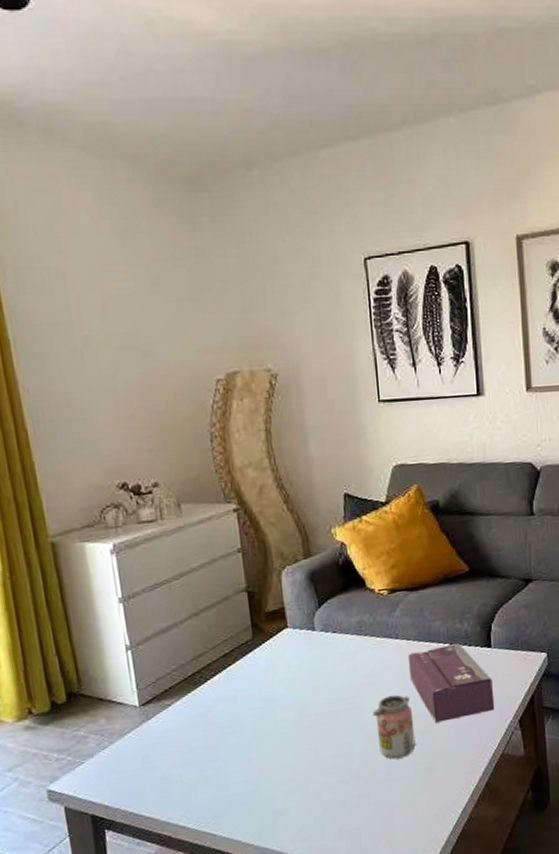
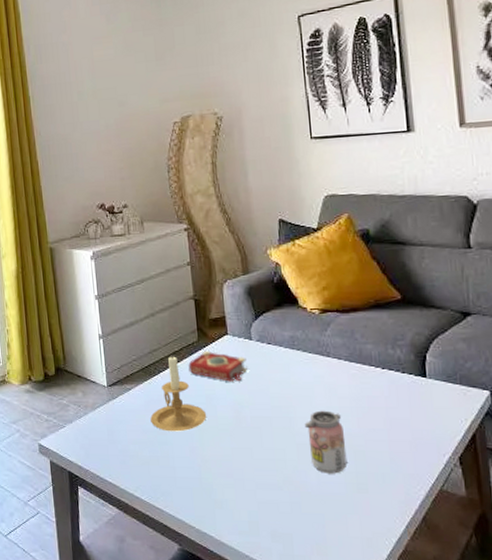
candle holder: none [196,658,265,746] -> present [150,355,207,432]
book: none [241,648,310,680] -> present [188,350,247,382]
tissue box: present [407,642,495,723] -> none [339,368,432,445]

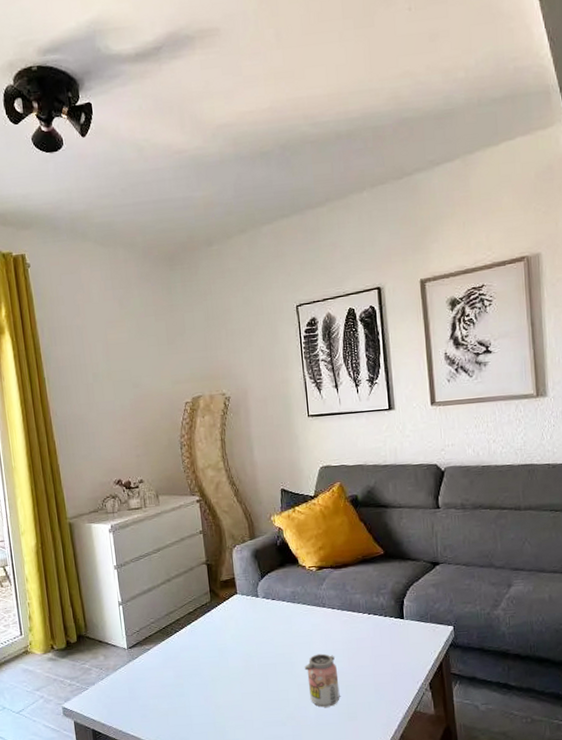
candle holder: present [150,355,207,432] -> none [168,615,220,685]
book: present [188,350,247,382] -> none [202,609,255,636]

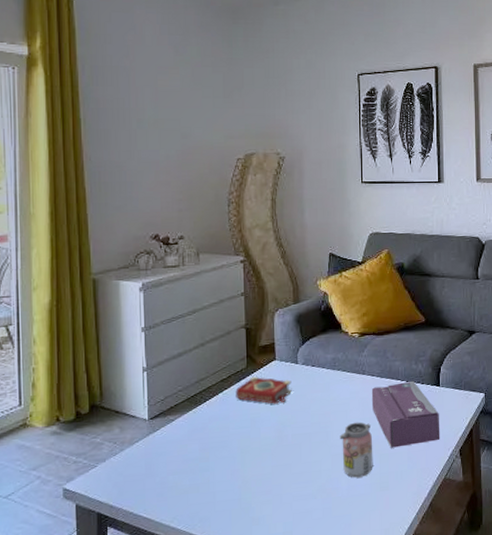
book: none [202,609,255,636] -> present [235,376,292,404]
tissue box: none [333,613,408,680] -> present [371,380,440,448]

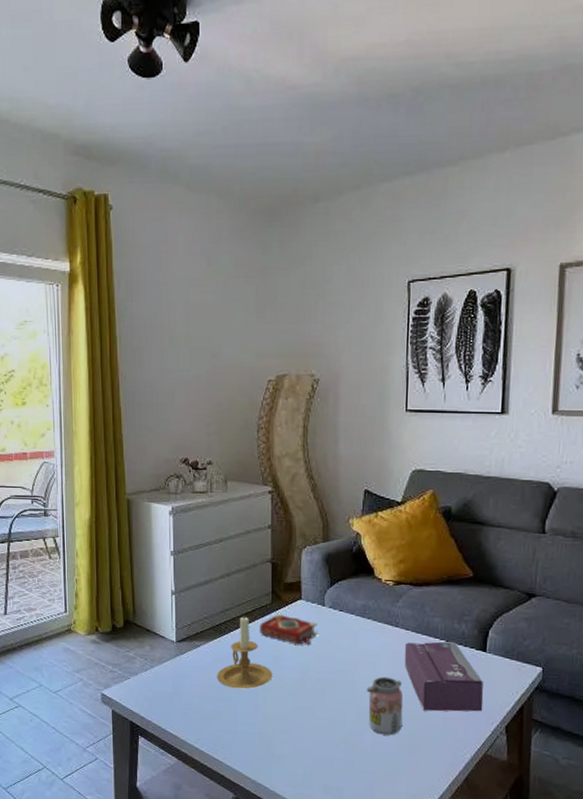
candle holder: none [193,382,251,458] -> present [217,615,273,689]

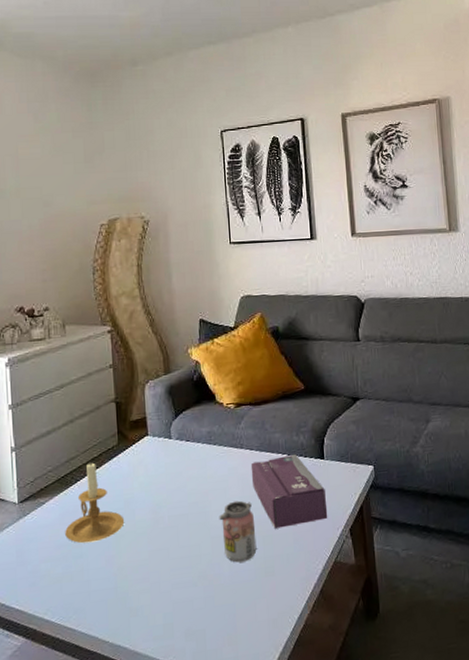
book: present [259,613,317,645] -> none [107,453,166,483]

